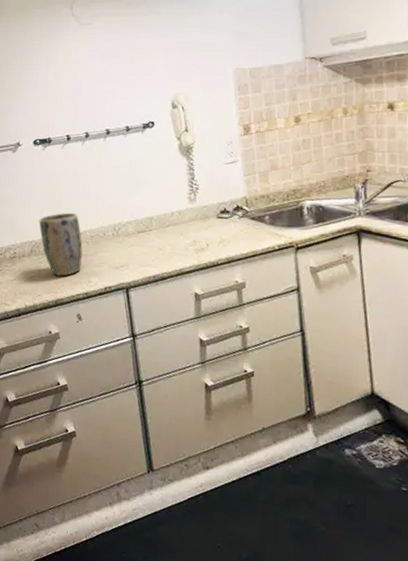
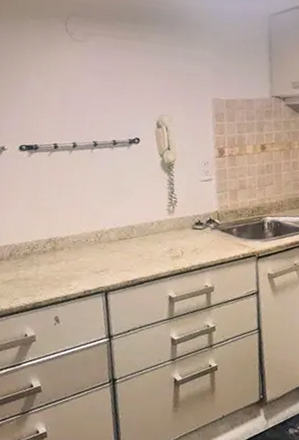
plant pot: present [39,212,83,277] -> none [20,218,64,281]

